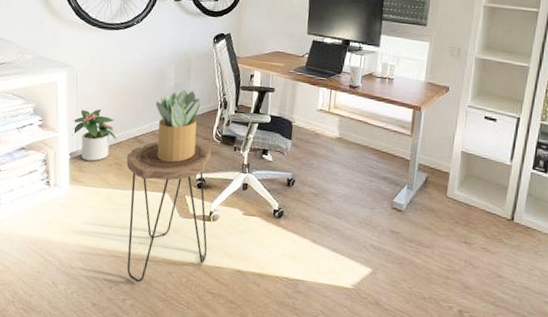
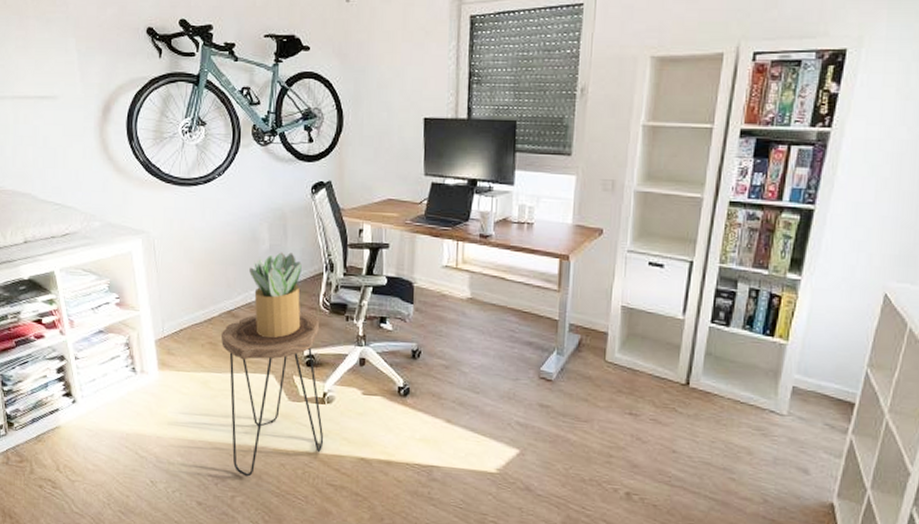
potted plant: present [72,108,117,161] -> none [154,280,208,342]

